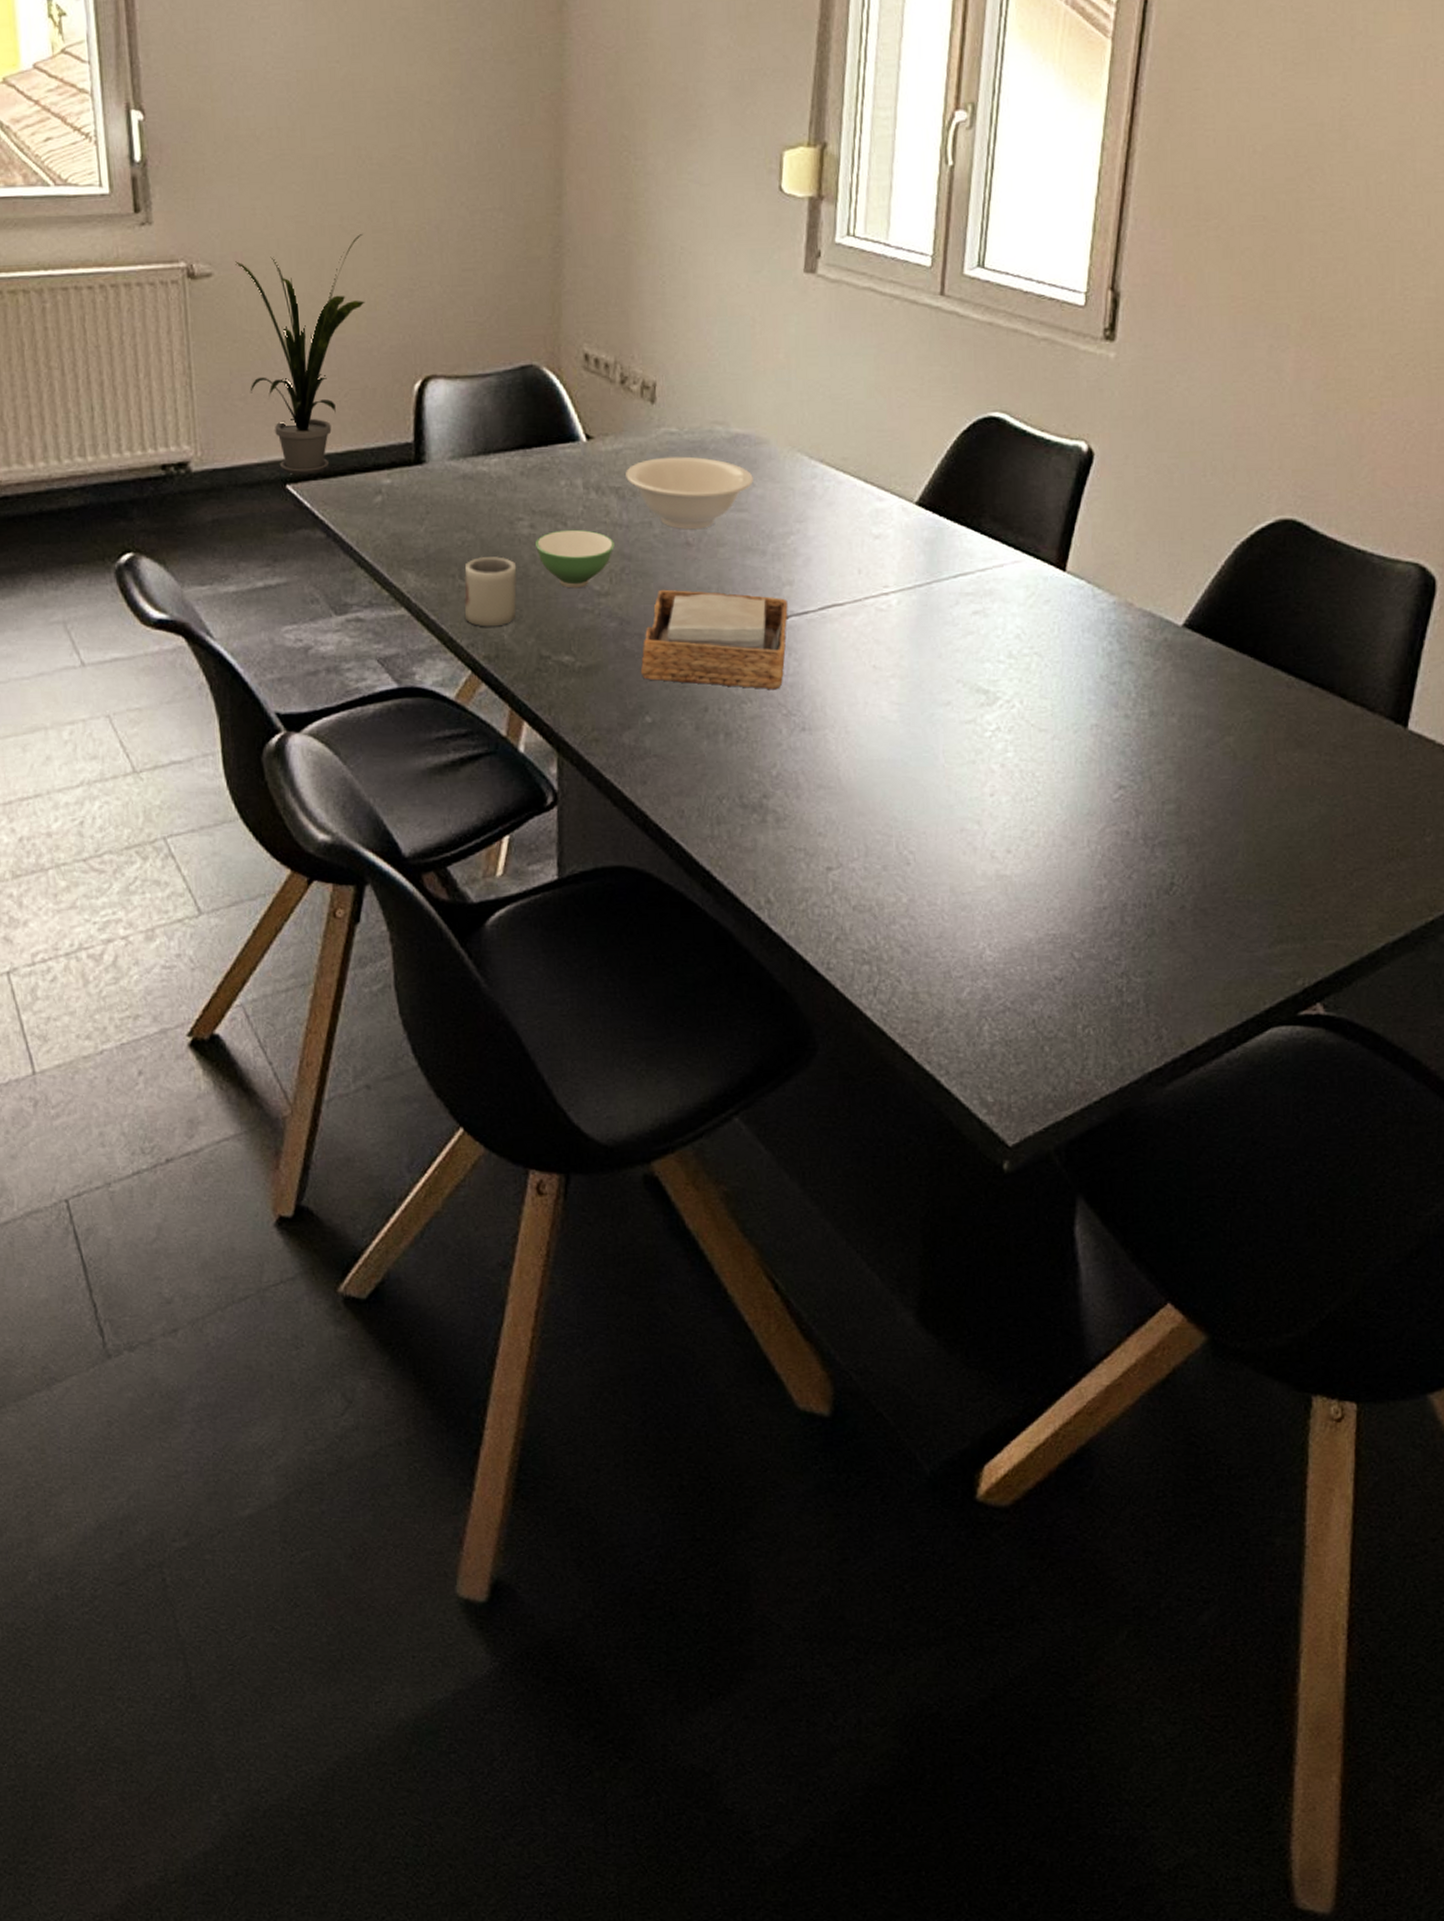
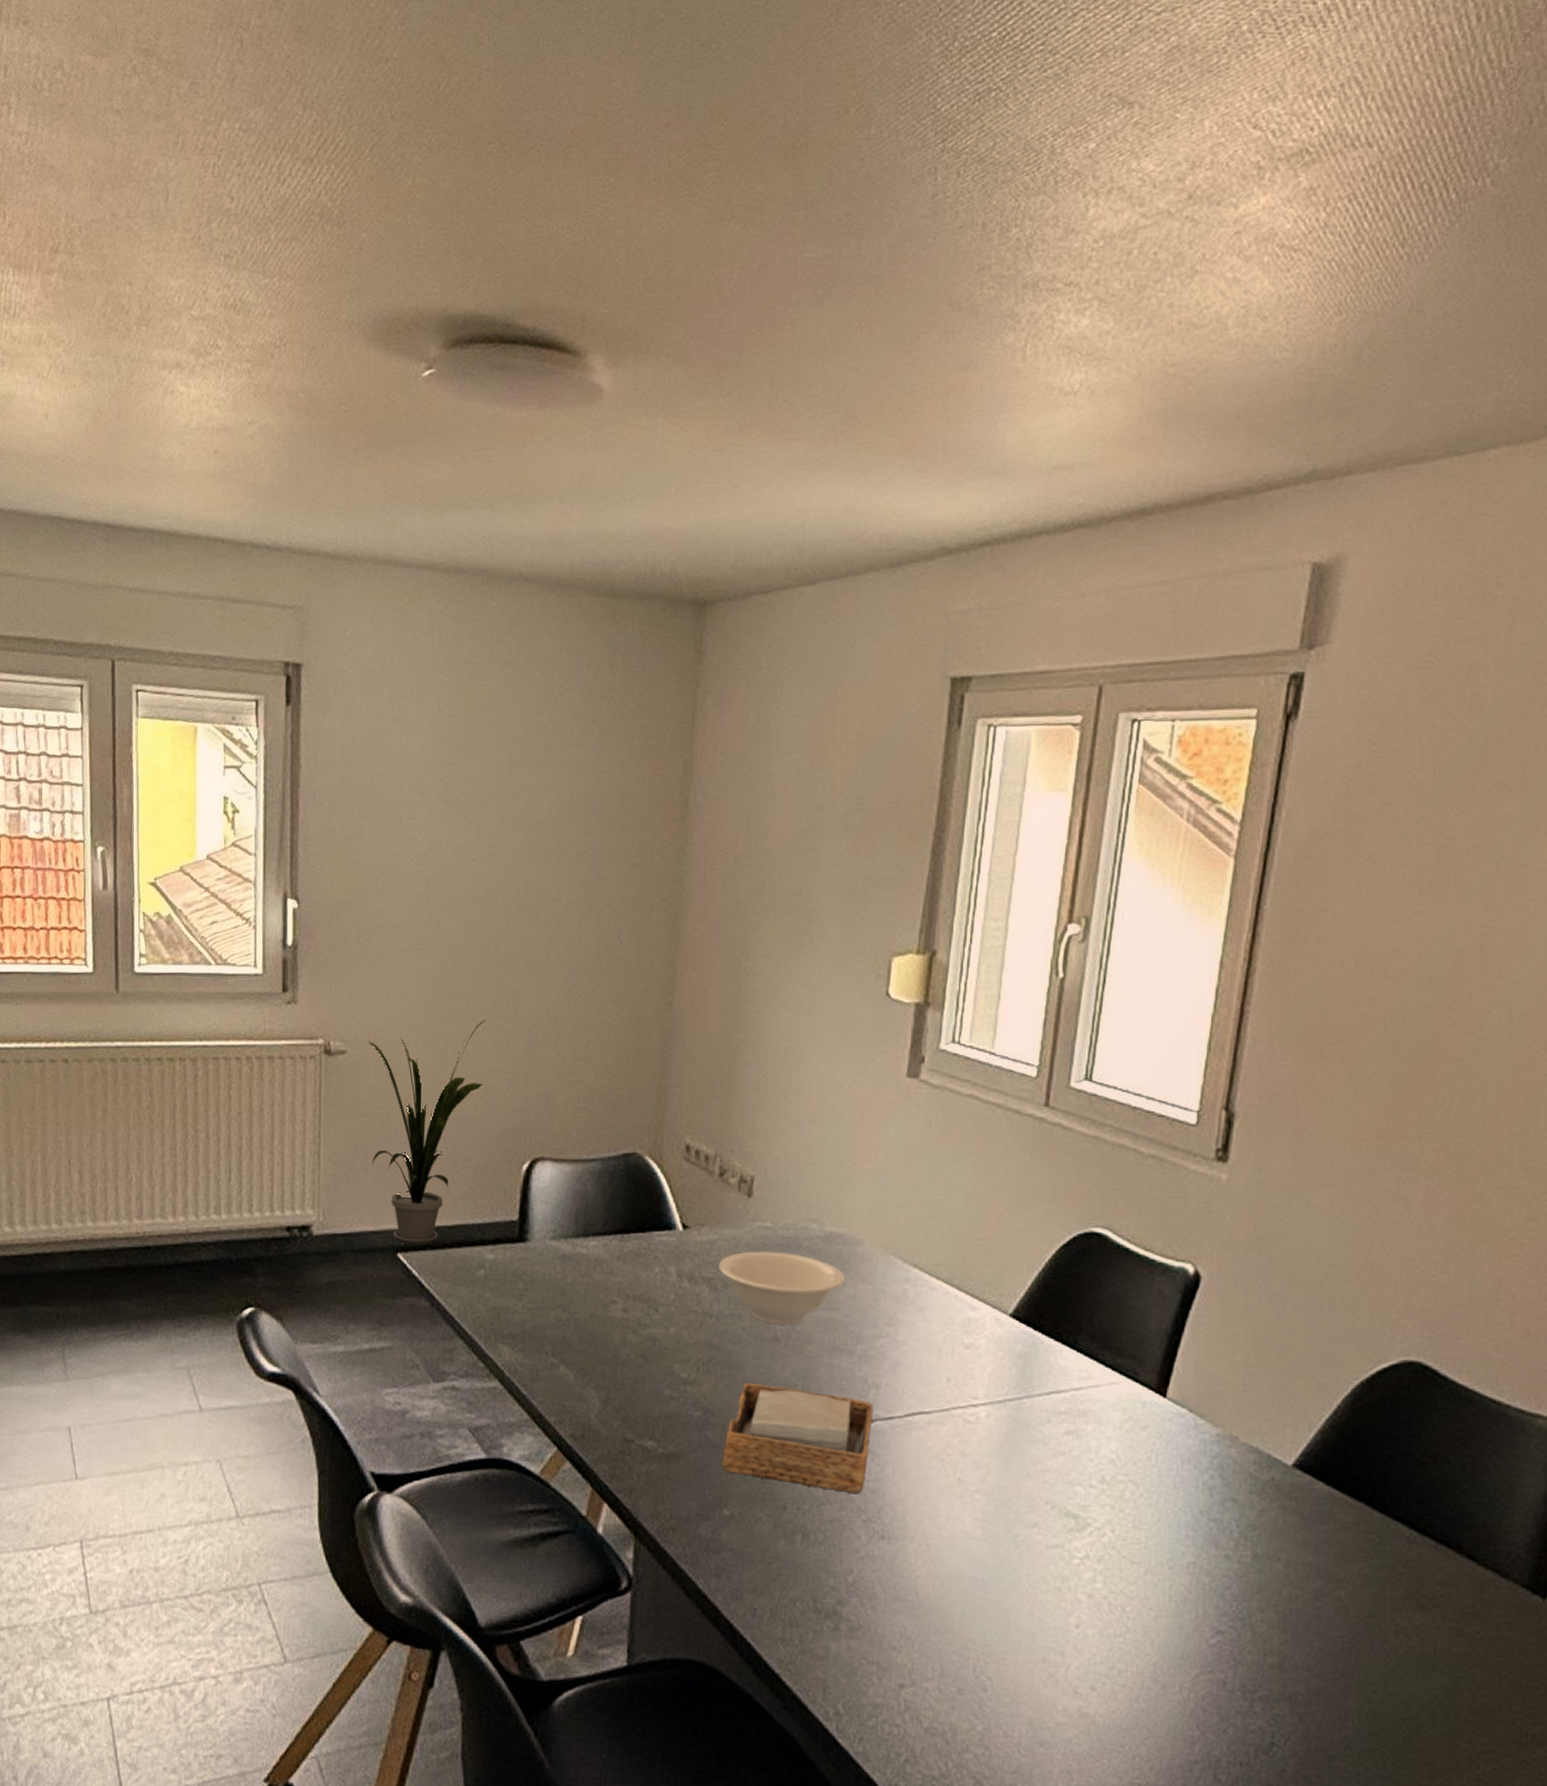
cup: present [463,556,517,627] -> none [554,1335,607,1406]
bowl: present [534,529,615,589] -> none [626,1315,704,1375]

